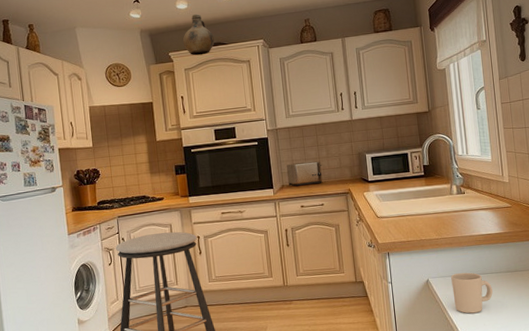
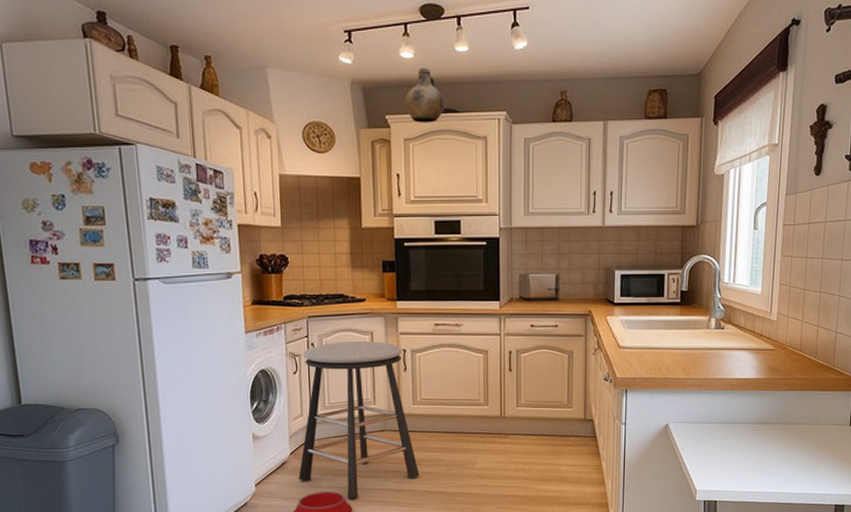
mug: present [451,272,493,314] -> none [693,420,738,466]

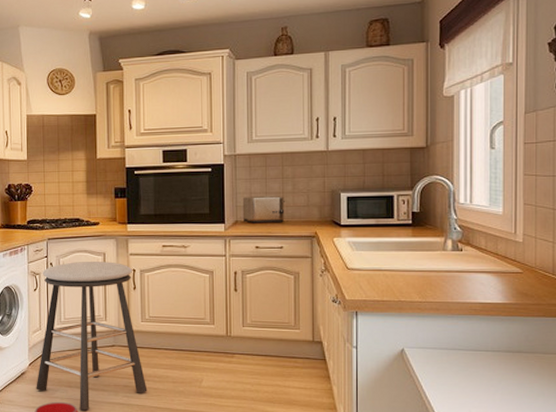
ceramic jug: present [404,66,445,123] -> none [136,15,172,64]

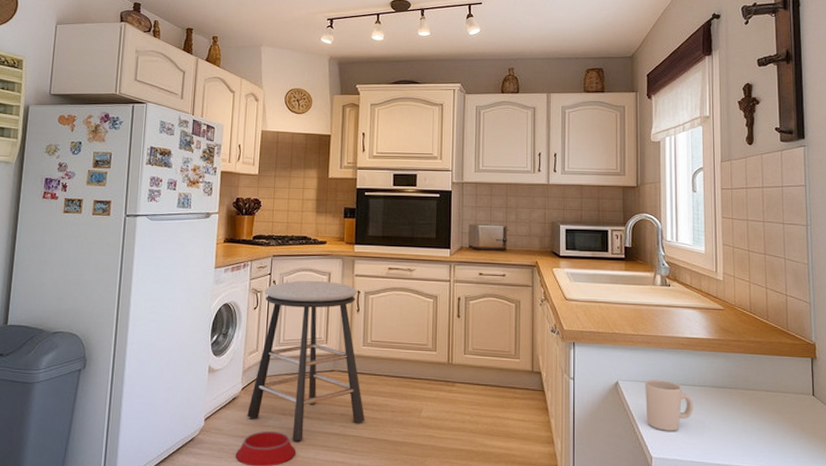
mug: none [433,346,485,396] -> present [645,380,693,431]

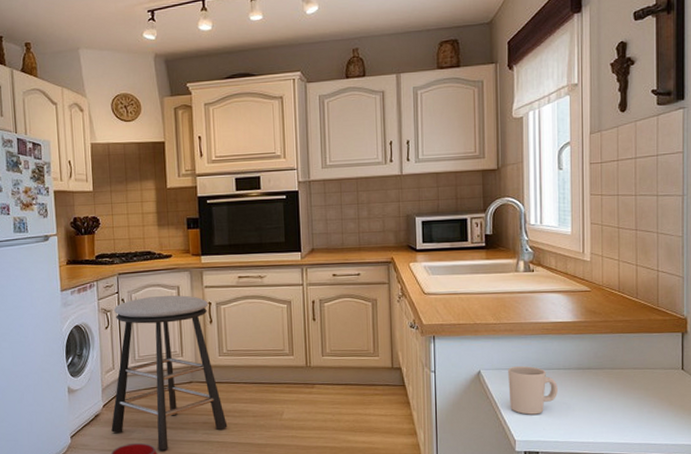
toaster: present [467,223,509,251] -> none [318,221,362,251]

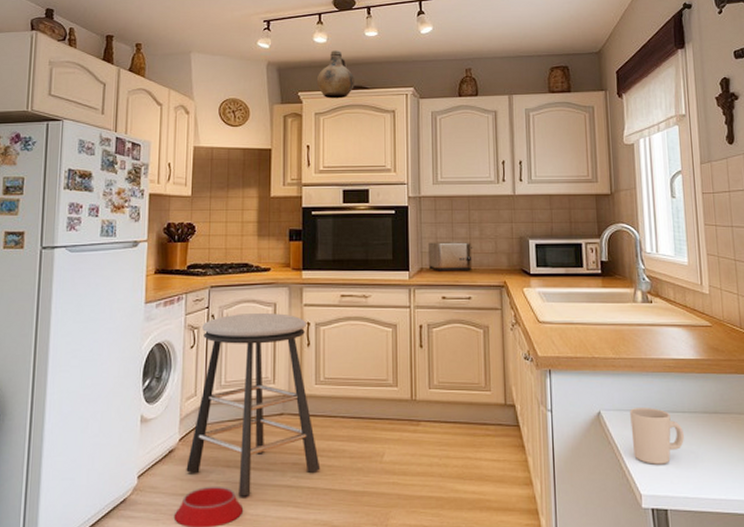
ceramic jug: none [204,36,242,88] -> present [316,49,354,99]
toaster: none [318,221,362,251] -> present [427,241,473,271]

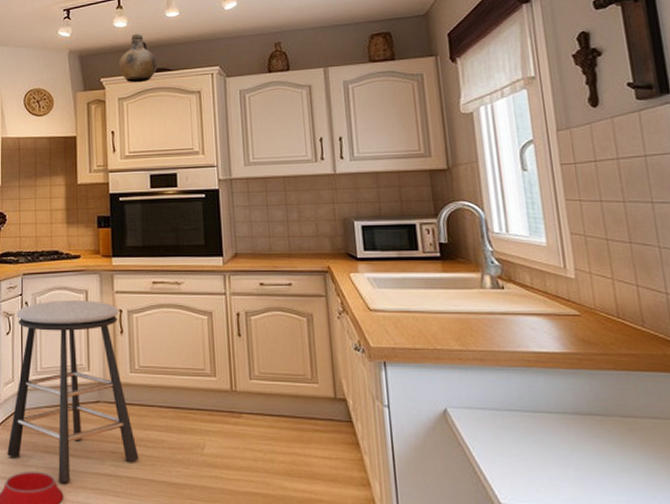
toaster: present [427,241,473,271] -> none [241,224,292,257]
mug: present [630,408,684,465] -> none [482,406,552,471]

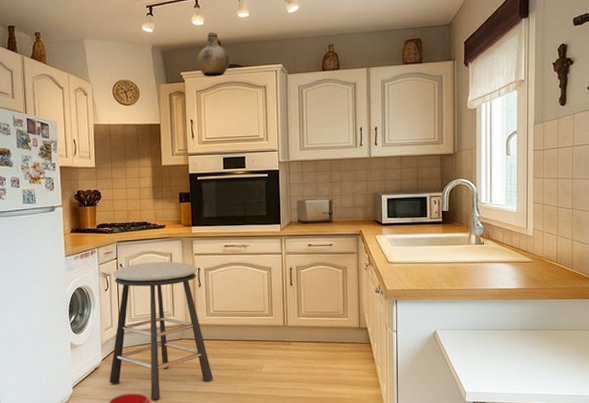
toaster: none [241,224,292,257] -> present [296,198,334,224]

